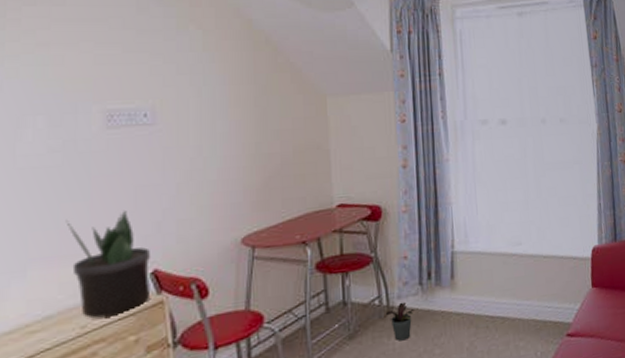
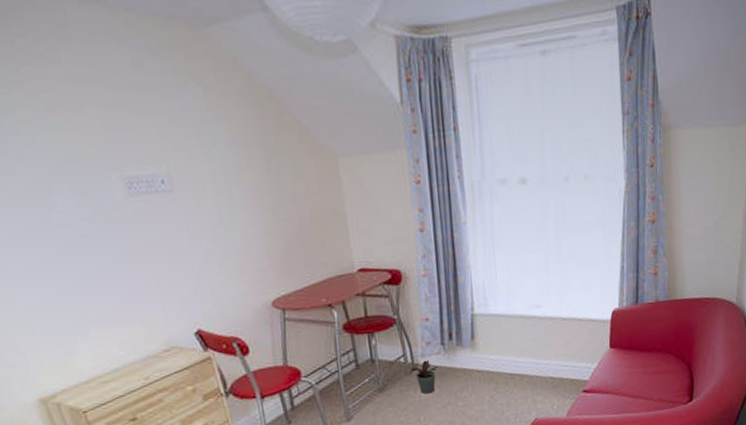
planter: present [66,211,151,319] -> none [111,276,199,372]

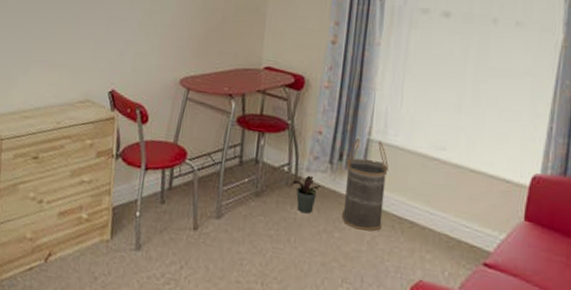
basket: none [456,313,497,394] -> present [342,138,389,231]

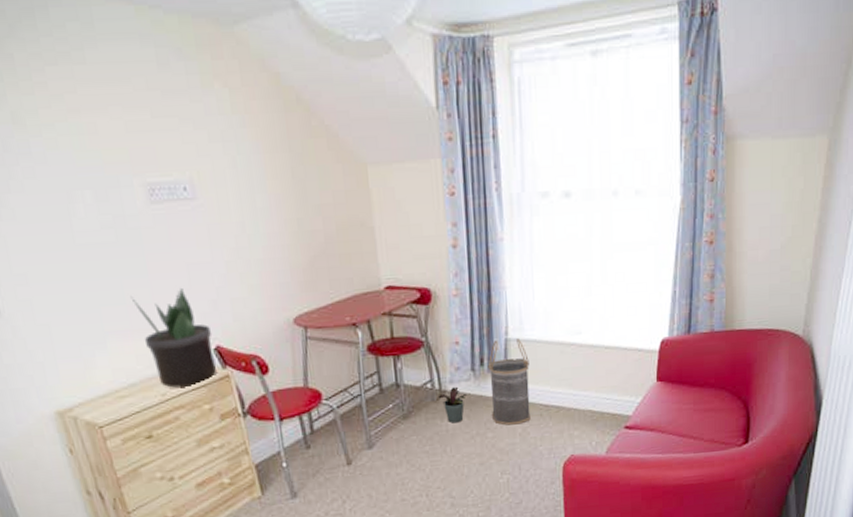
planter: none [58,35,112,120] -> present [130,289,218,388]

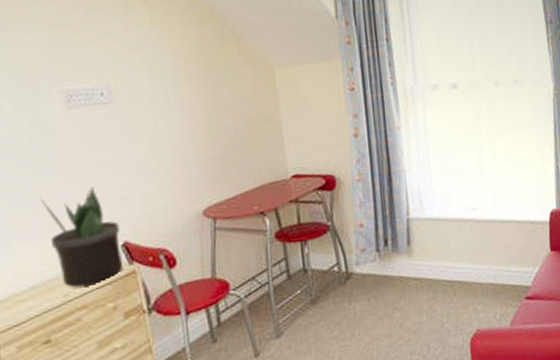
potted plant: present [438,386,467,423] -> none [345,268,373,306]
basket: present [488,338,531,426] -> none [392,218,436,304]

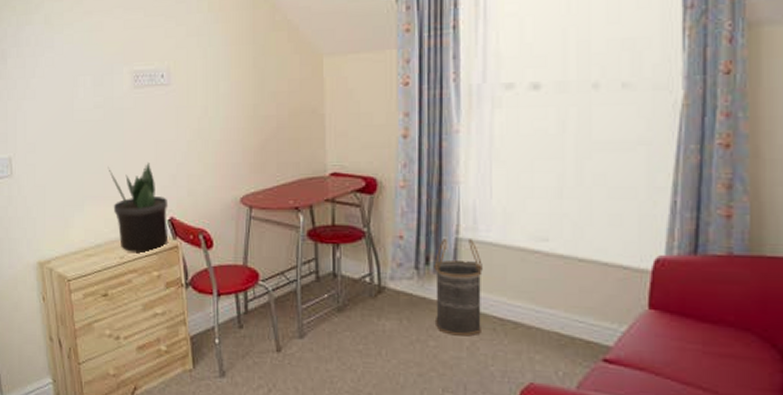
basket: none [392,218,436,304] -> present [434,238,483,336]

